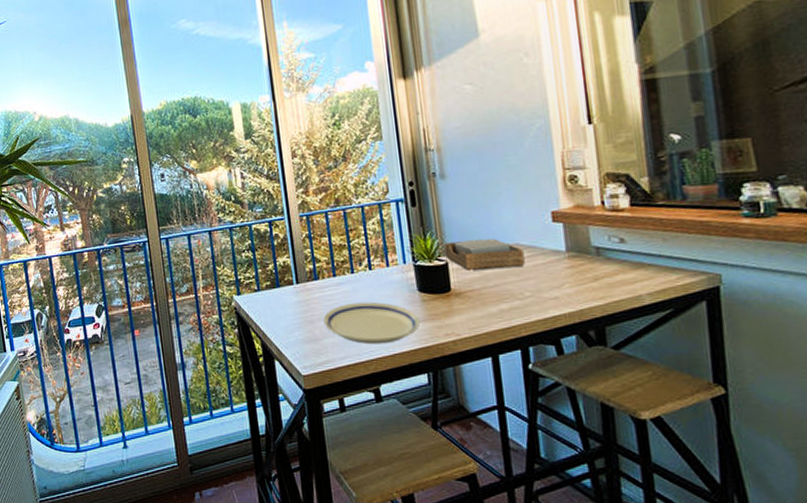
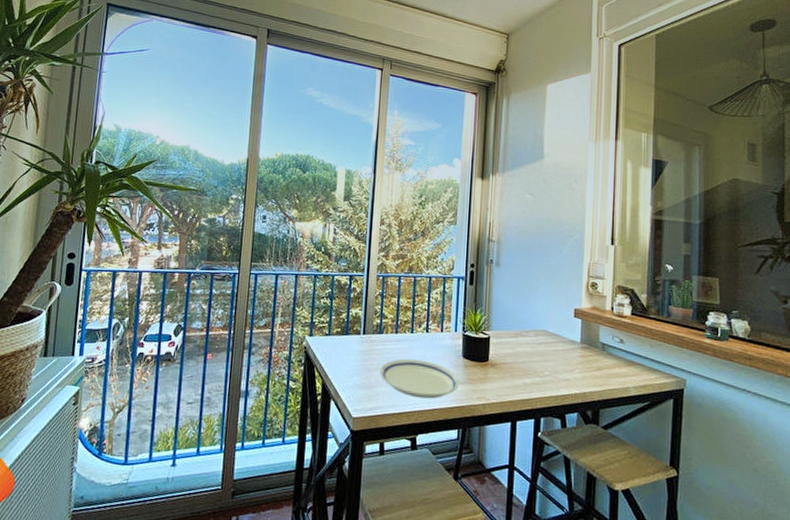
napkin holder: present [444,239,525,270] -> none [489,320,549,349]

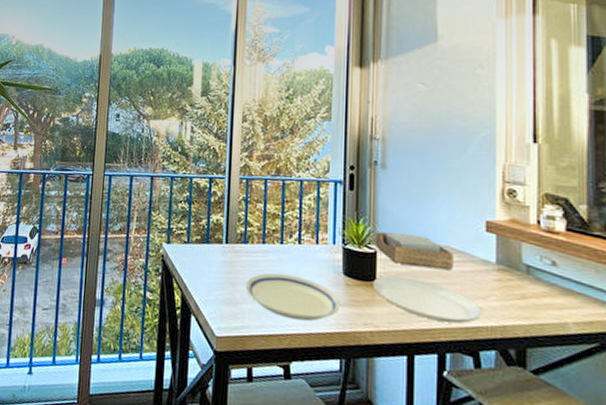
plate: none [486,357,568,393] -> present [372,276,481,324]
napkin holder: none [489,320,549,349] -> present [375,231,453,270]

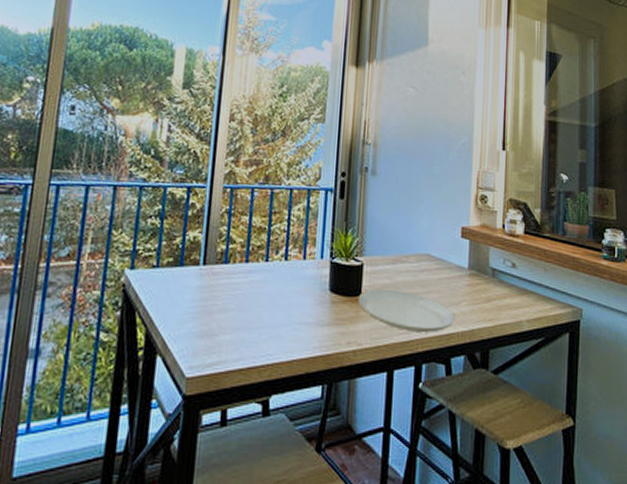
plate: present [245,273,340,321] -> none [223,295,325,347]
napkin holder: present [375,231,453,270] -> none [362,242,433,278]

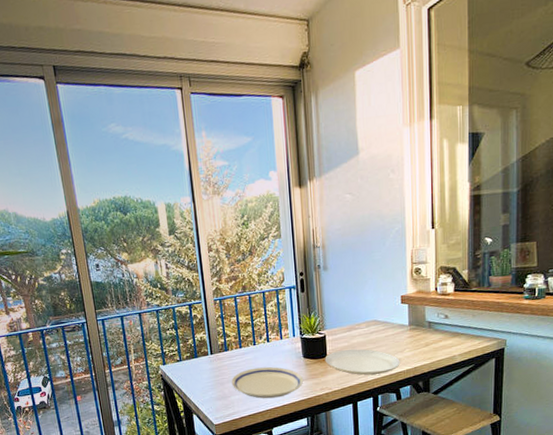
plate: none [223,295,325,347] -> present [231,366,303,399]

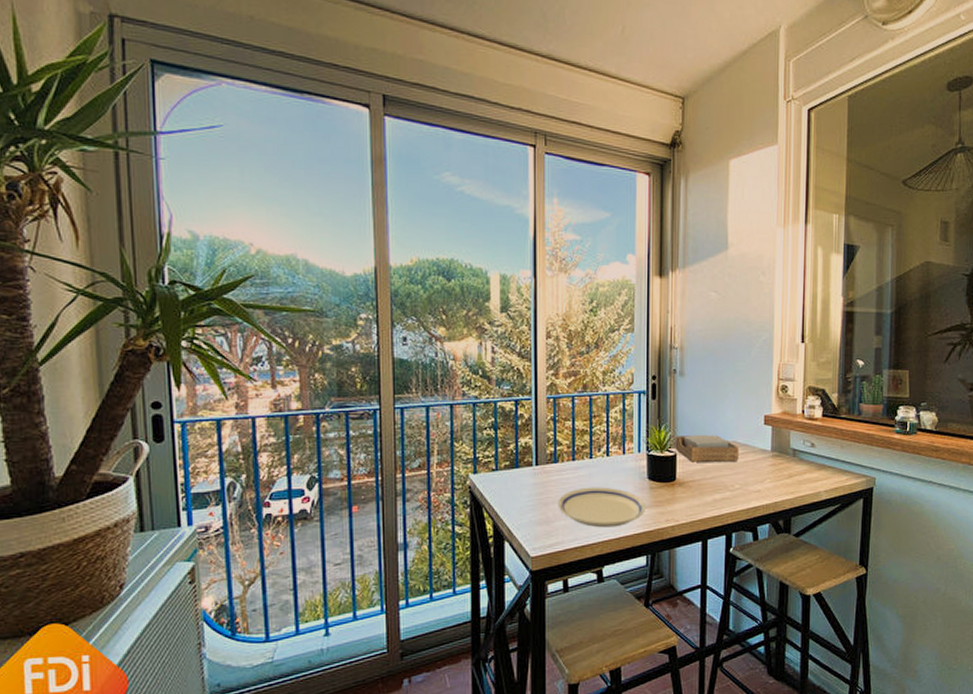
napkin holder: none [323,316,380,341] -> present [675,434,739,462]
plate: present [325,349,400,375] -> none [673,474,759,507]

